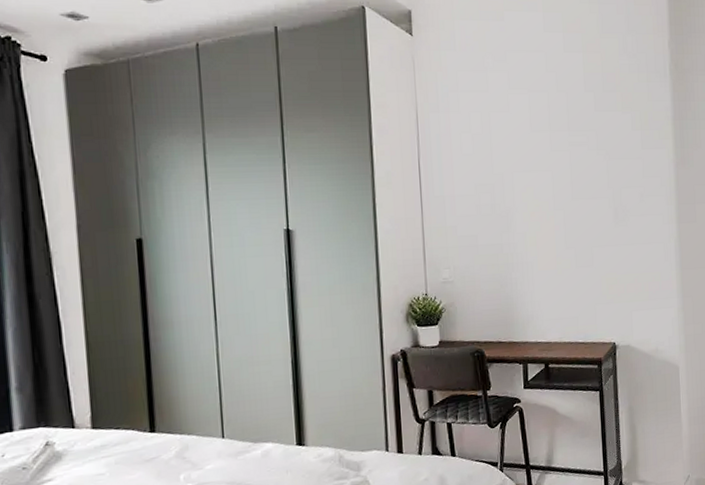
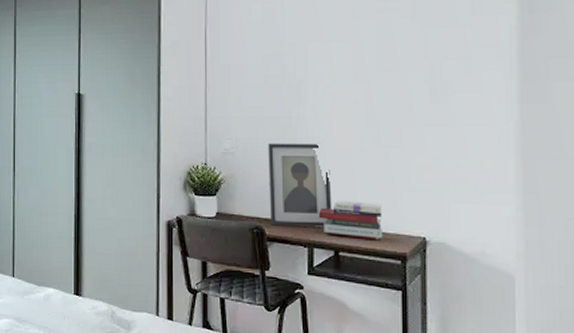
picture frame: none [483,267,542,348] -> present [268,143,332,227]
books: none [530,317,583,351] -> present [318,200,383,241]

